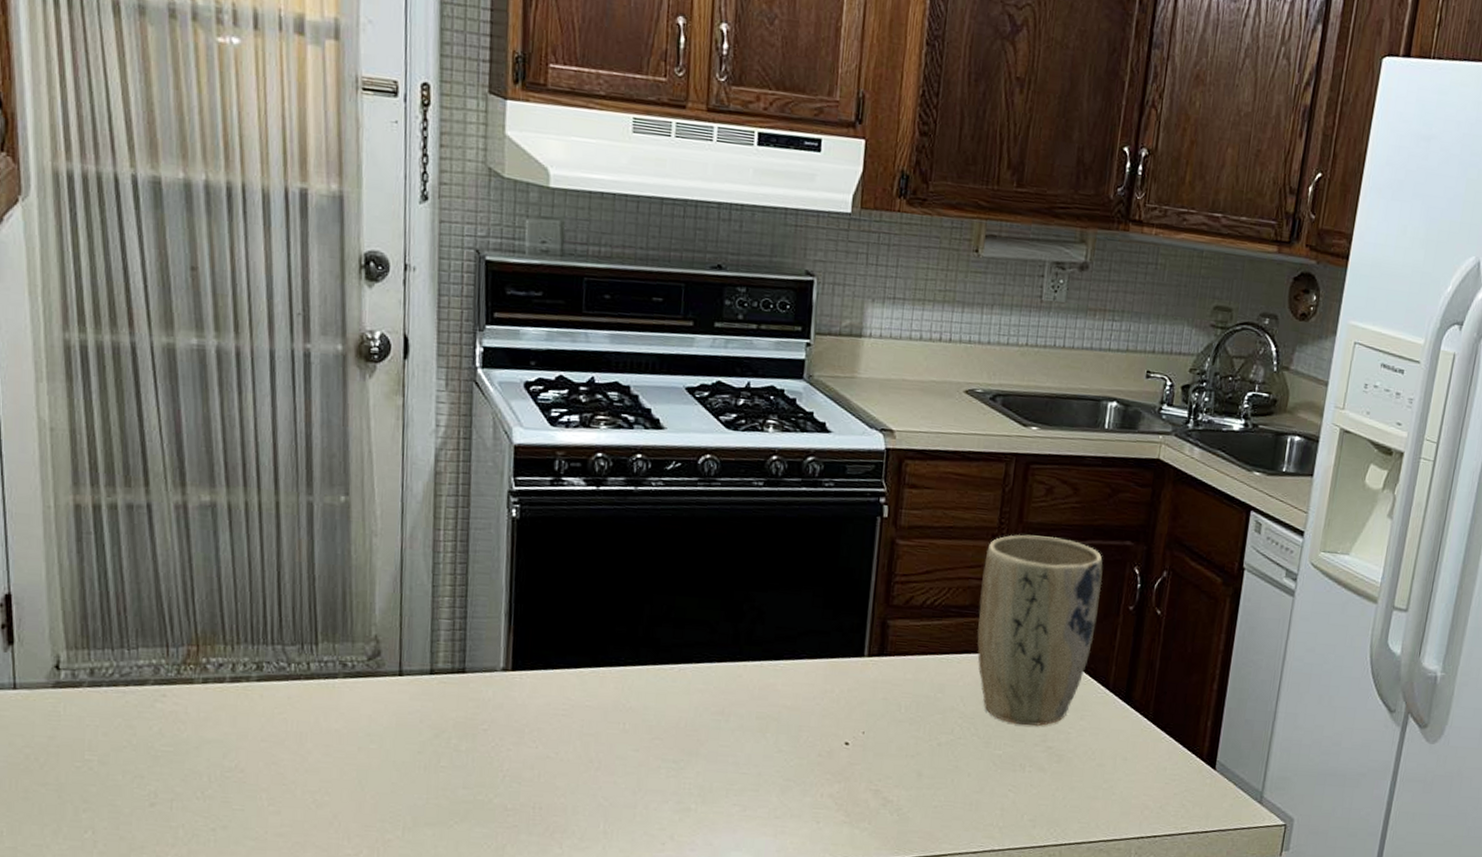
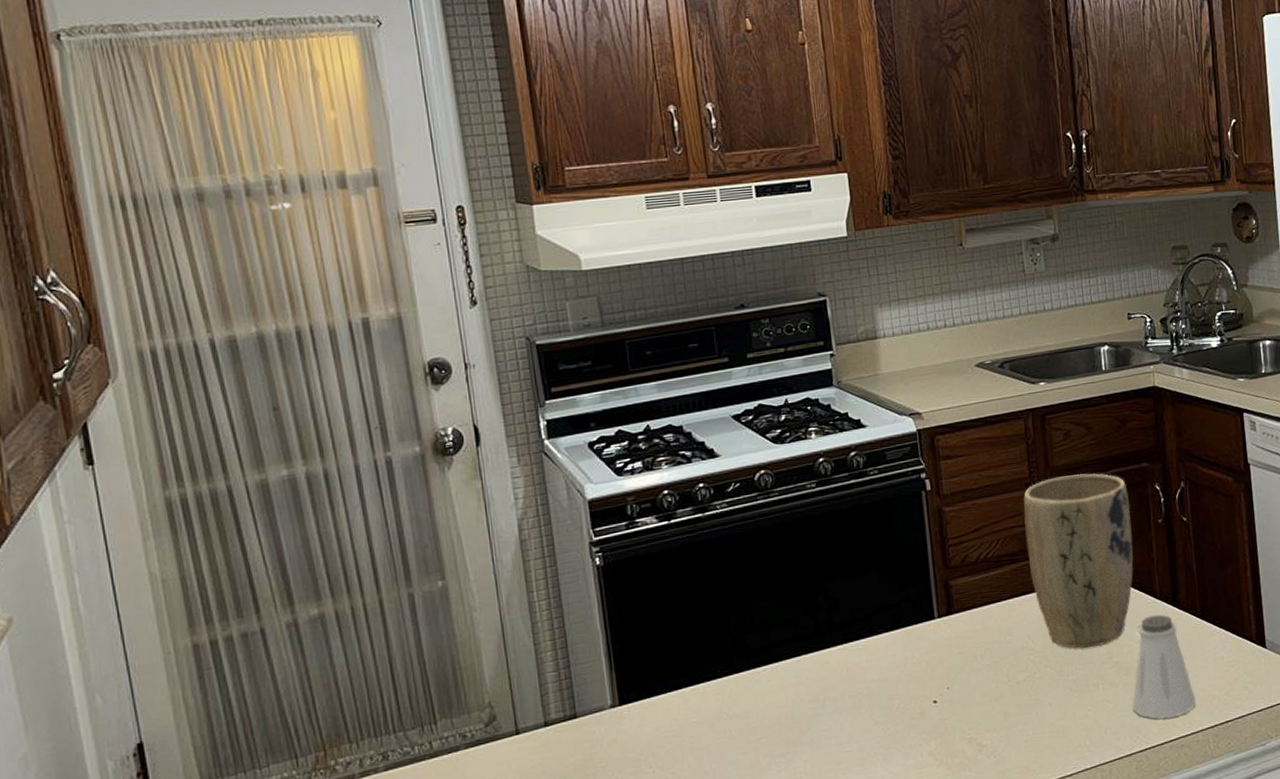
saltshaker: none [1056,706,1127,819] -> present [1132,614,1196,719]

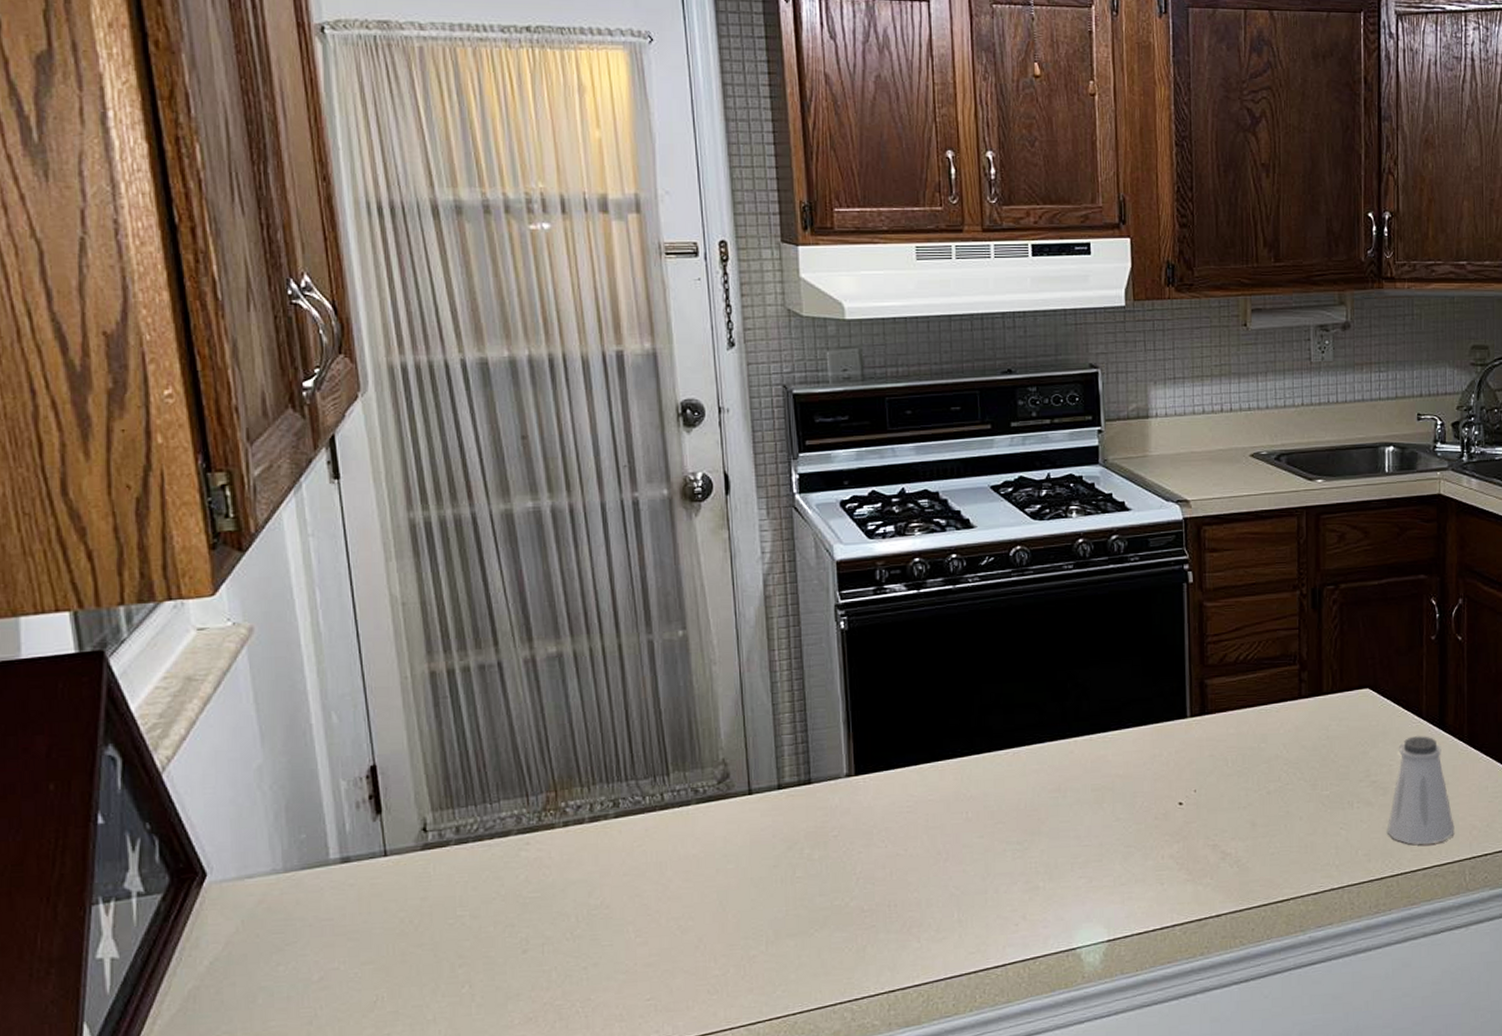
plant pot: present [1023,473,1133,649] -> none [1289,580,1403,763]

